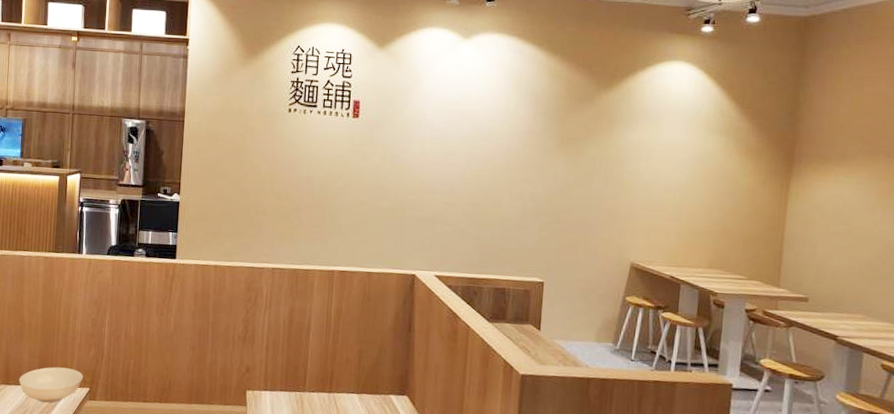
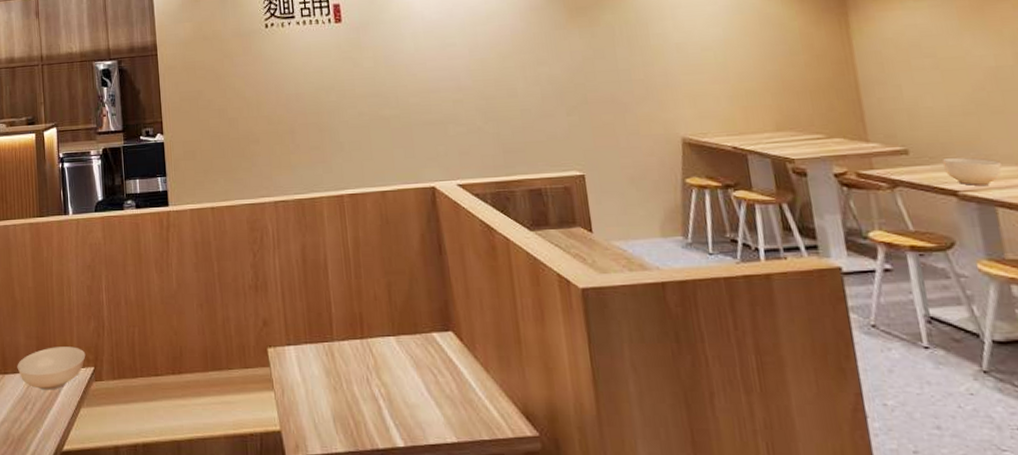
bowl: none [831,308,876,334] -> present [941,157,1002,186]

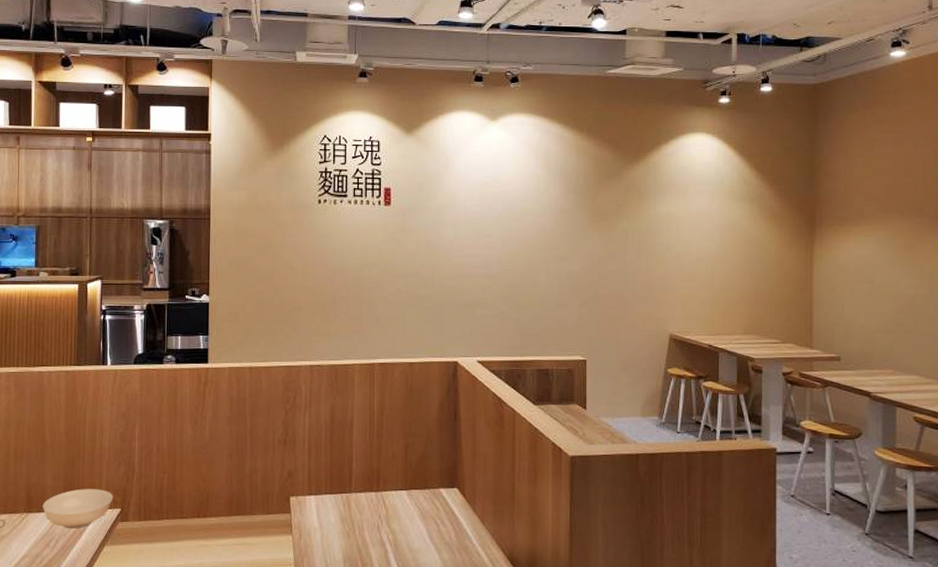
bowl: present [941,157,1002,186] -> none [863,365,905,389]

